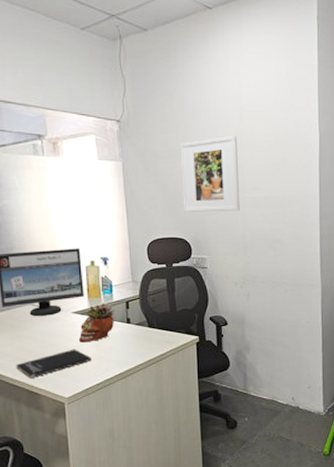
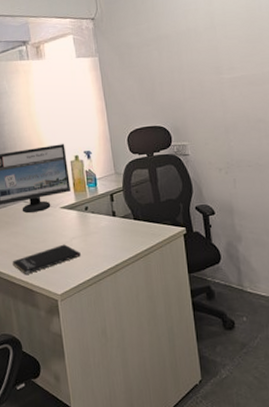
succulent planter: present [79,303,115,343] -> none [68,197,100,238]
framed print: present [180,135,240,213] -> none [152,17,218,100]

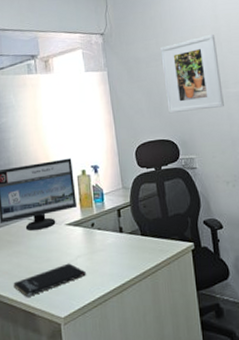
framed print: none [152,17,218,100] -> present [160,34,224,114]

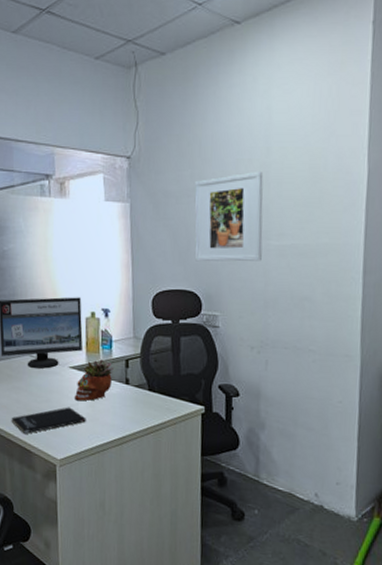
succulent planter: none [73,212,107,256] -> present [75,359,114,401]

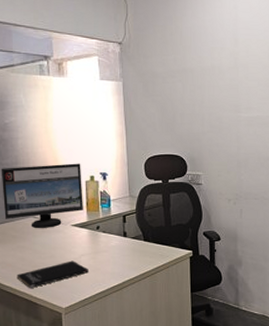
succulent planter: present [75,359,114,401] -> none [78,217,112,255]
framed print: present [194,171,264,262] -> none [178,57,235,131]

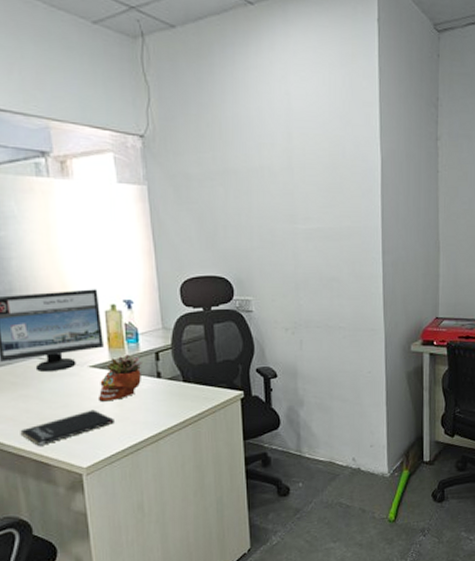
succulent planter: none [78,217,112,255] -> present [99,354,142,402]

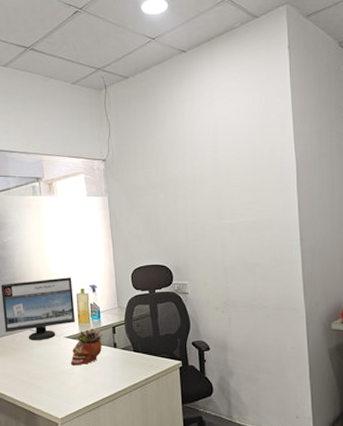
notebook: present [20,409,114,446] -> none [16,372,82,398]

